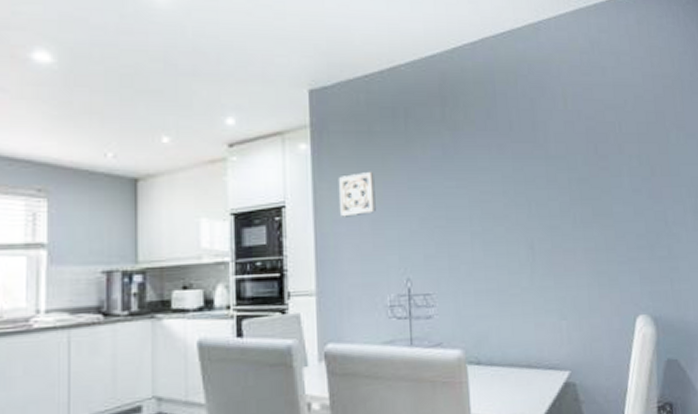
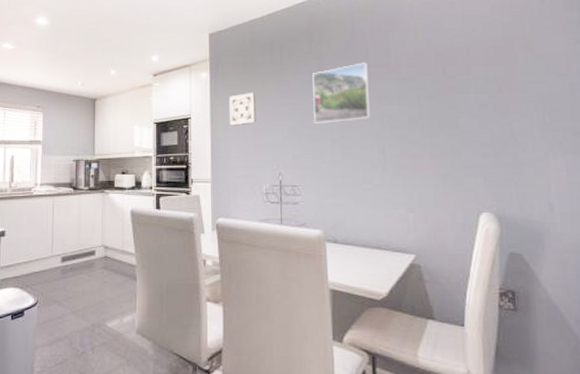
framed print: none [446,136,516,213] -> present [312,62,370,123]

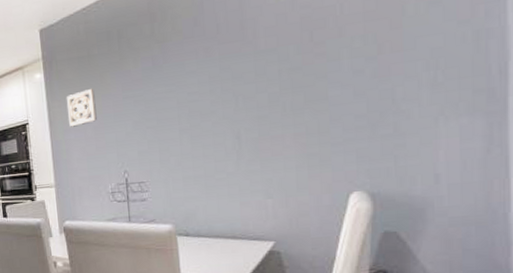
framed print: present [312,62,370,123] -> none [156,38,223,115]

